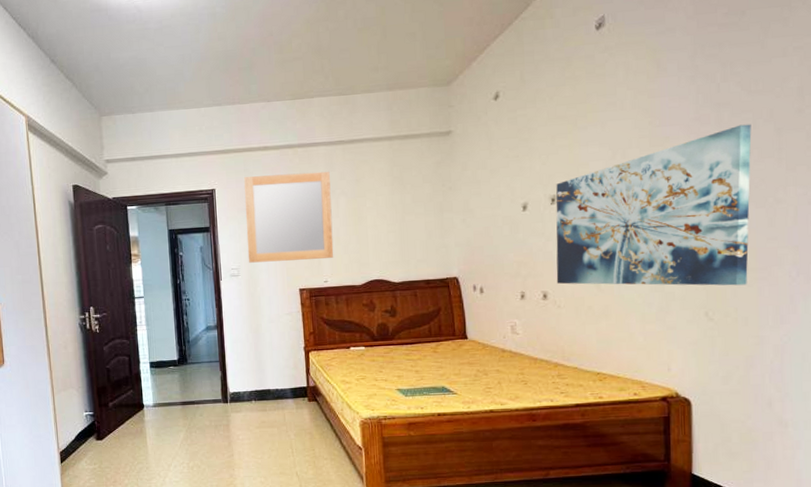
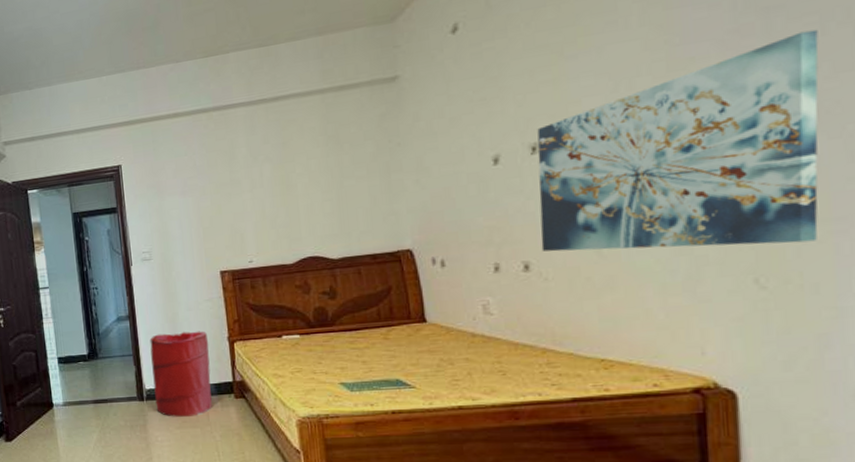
laundry hamper: none [235,341,288,418] -> present [149,331,212,417]
home mirror: present [243,171,334,263] -> none [152,135,260,245]

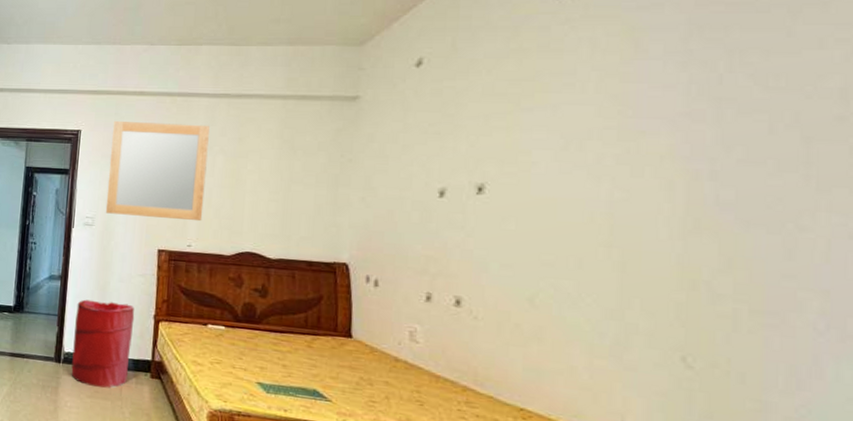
home mirror: none [152,135,260,245] -> present [105,120,210,222]
wall art: present [537,29,819,252] -> none [475,127,766,331]

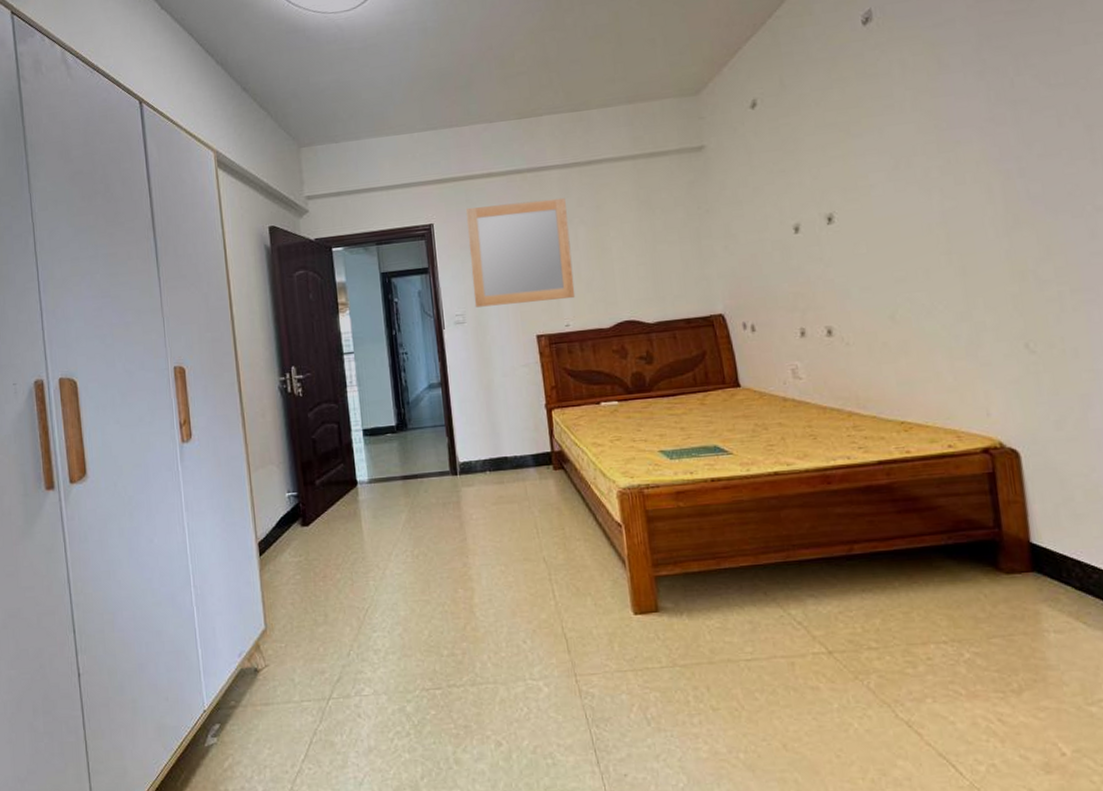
laundry hamper: present [71,299,135,389] -> none [463,398,530,492]

